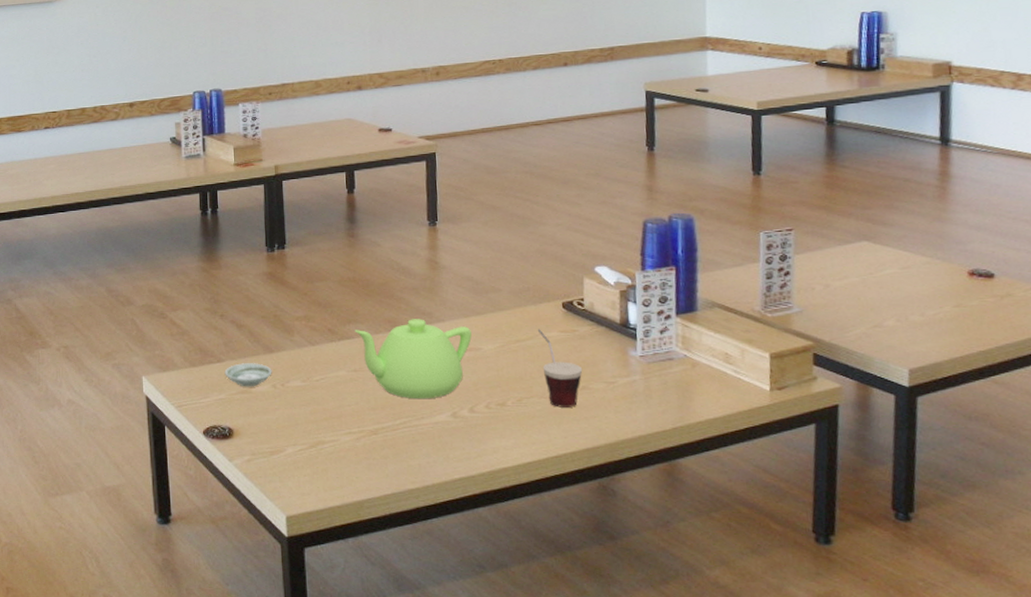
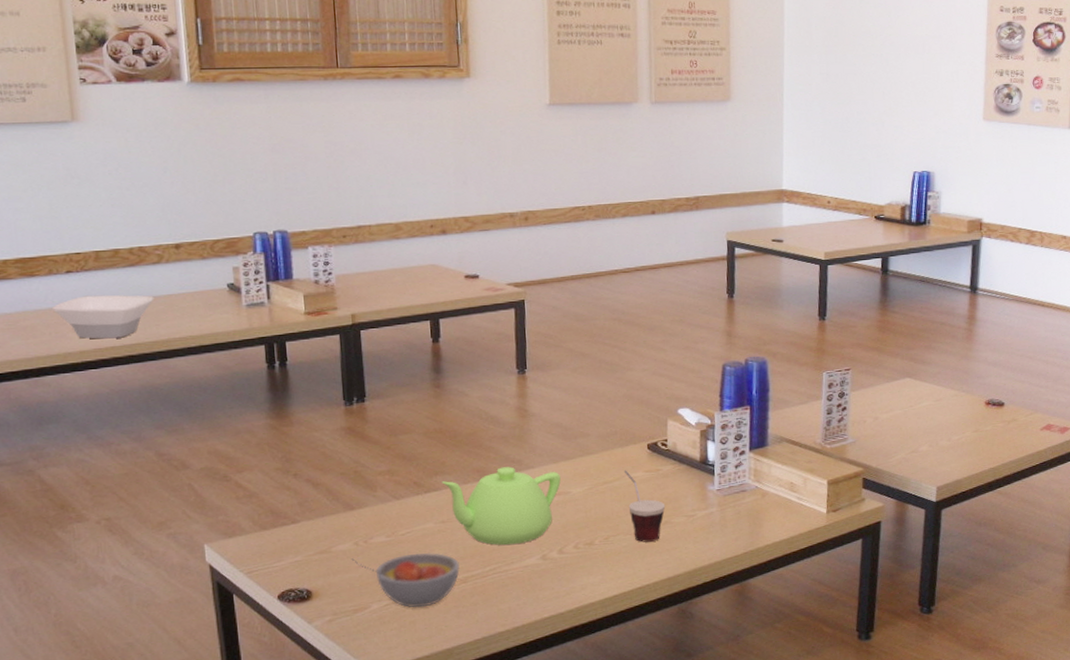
bowl: none [32,147,111,186] -> present [51,295,154,339]
saucer: present [224,363,272,387] -> none [300,521,354,547]
soup bowl: none [269,400,371,456] -> present [351,552,460,608]

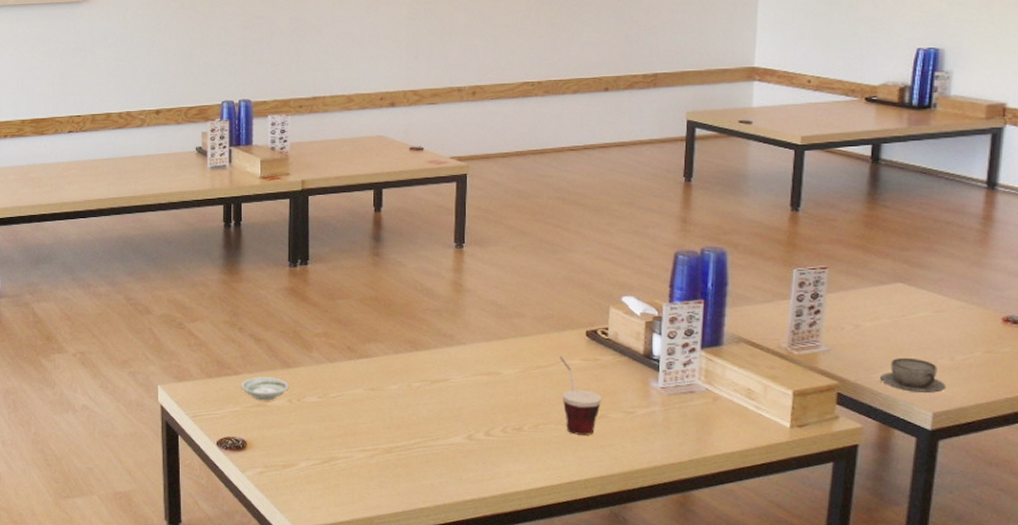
bowl: present [51,295,154,339] -> none [54,153,135,192]
saucer: none [300,521,354,547] -> present [241,377,289,401]
soup bowl: present [351,552,460,608] -> none [284,415,385,472]
teapot: present [442,467,561,546] -> none [374,340,492,421]
teacup: none [896,442,946,472] -> present [880,357,947,394]

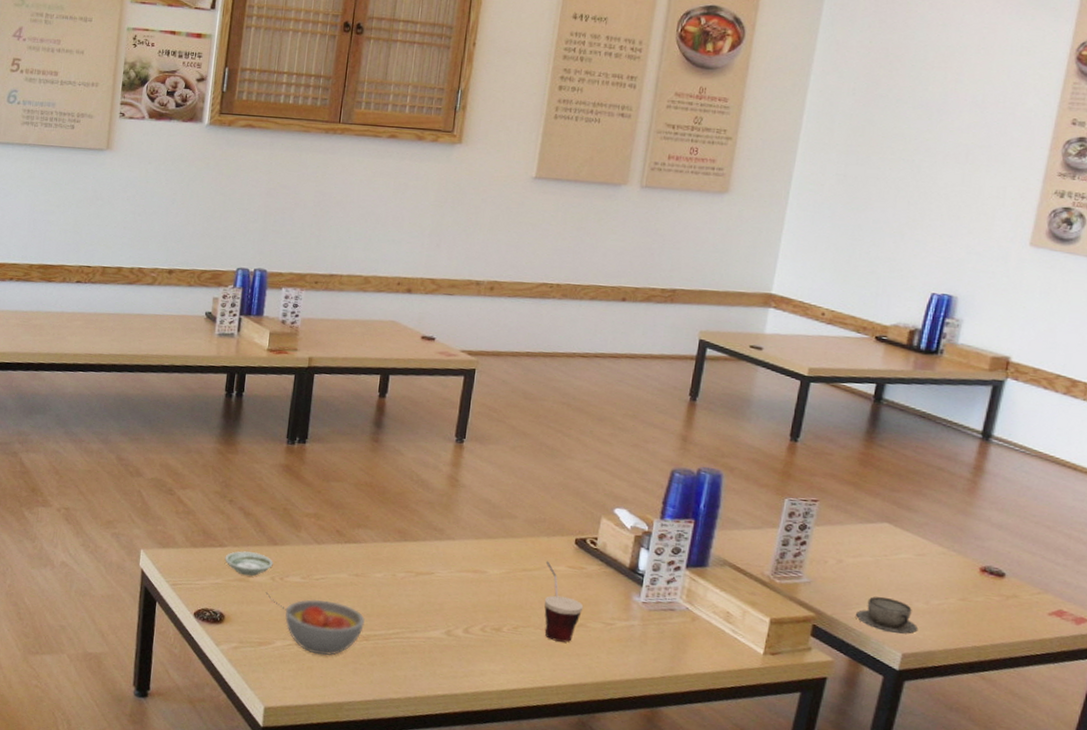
soup bowl: none [284,415,385,472] -> present [265,592,365,656]

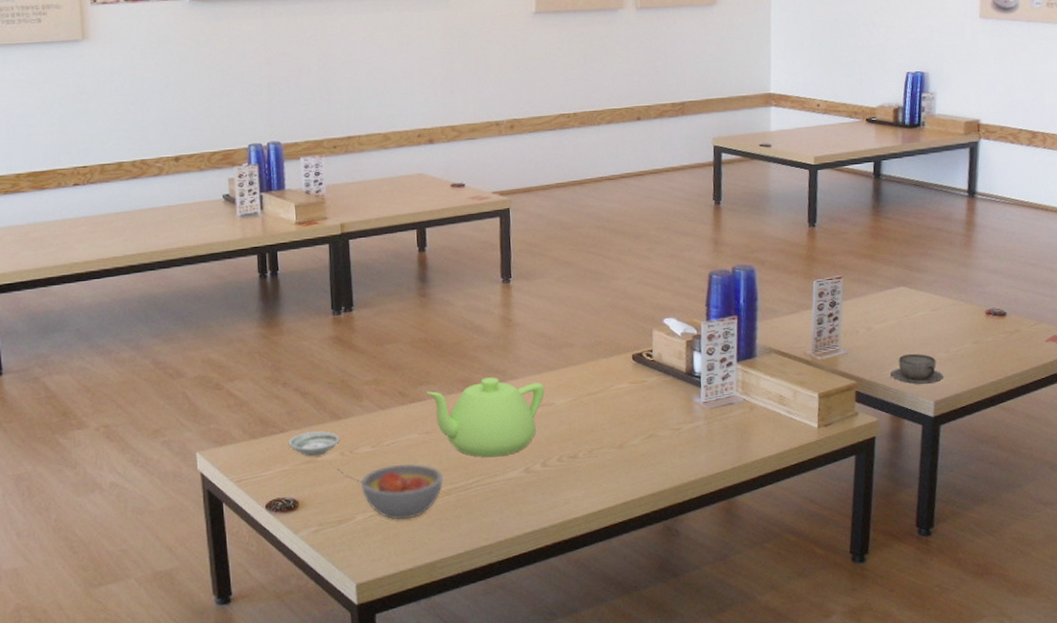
teapot: none [362,532,480,614] -> present [426,377,545,458]
cup: present [544,561,584,643] -> none [608,381,651,456]

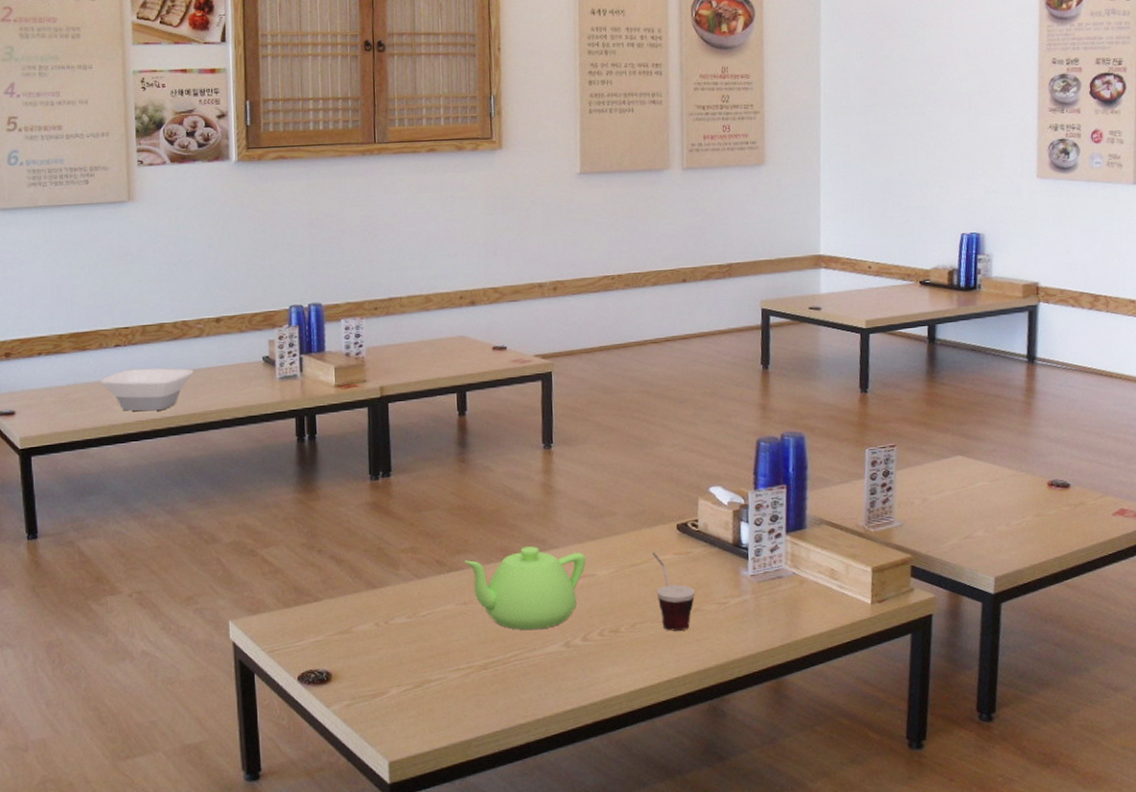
bowl: none [59,206,154,250] -> present [99,368,194,412]
saucer: present [288,431,340,457] -> none [322,600,375,627]
soup bowl: present [337,463,443,520] -> none [371,635,480,695]
cup: none [608,381,651,456] -> present [652,552,696,631]
teacup: present [890,353,944,385] -> none [948,526,1005,560]

